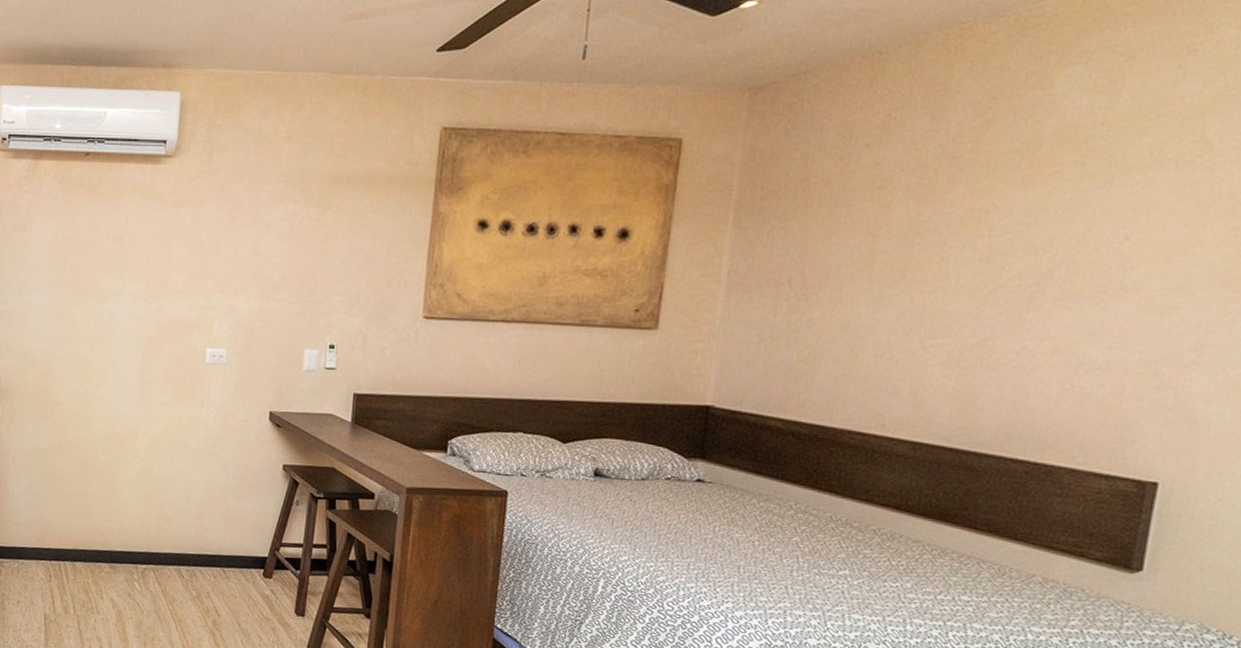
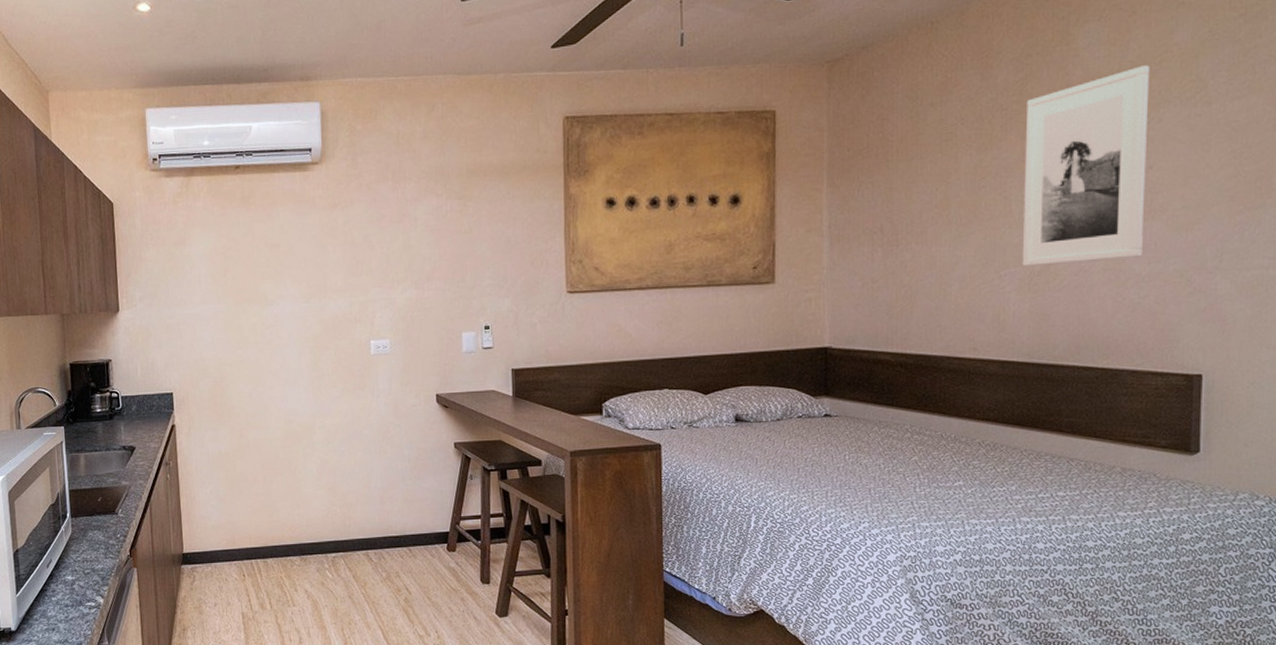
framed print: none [952,120,1143,341] -> present [1022,65,1150,266]

